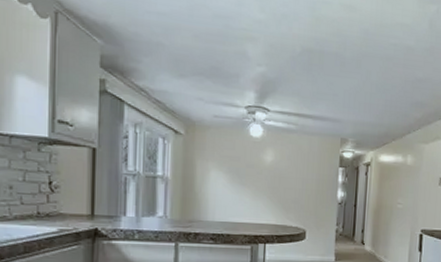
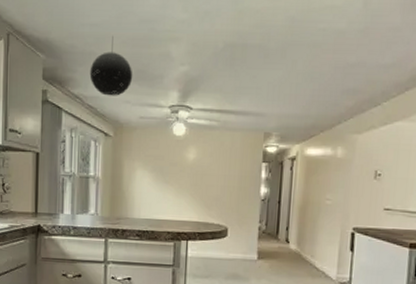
pendant light: none [157,28,207,92] -> present [89,36,133,96]

